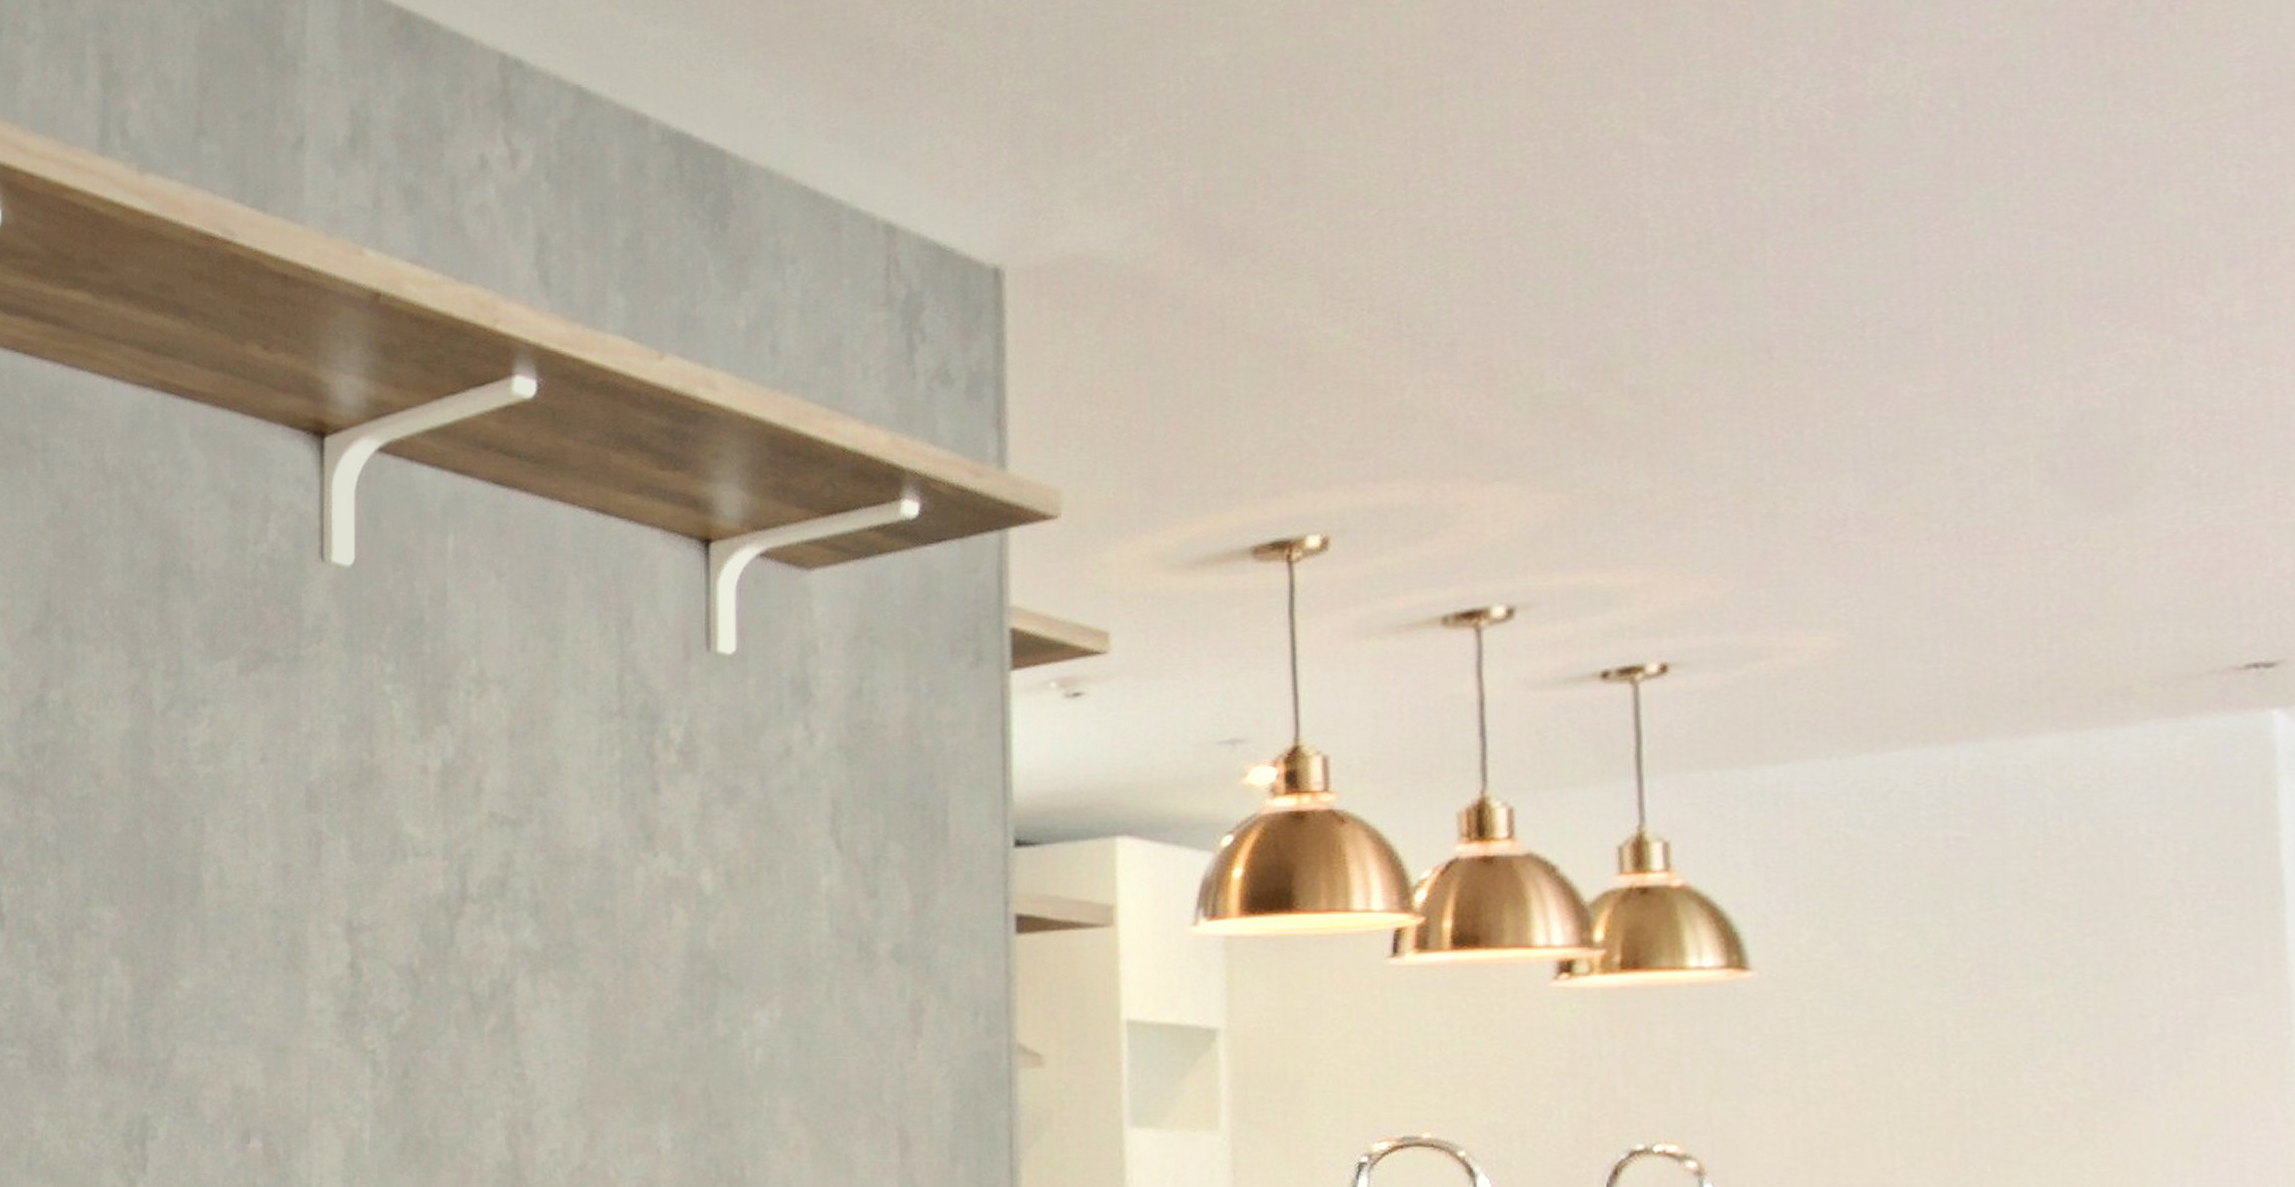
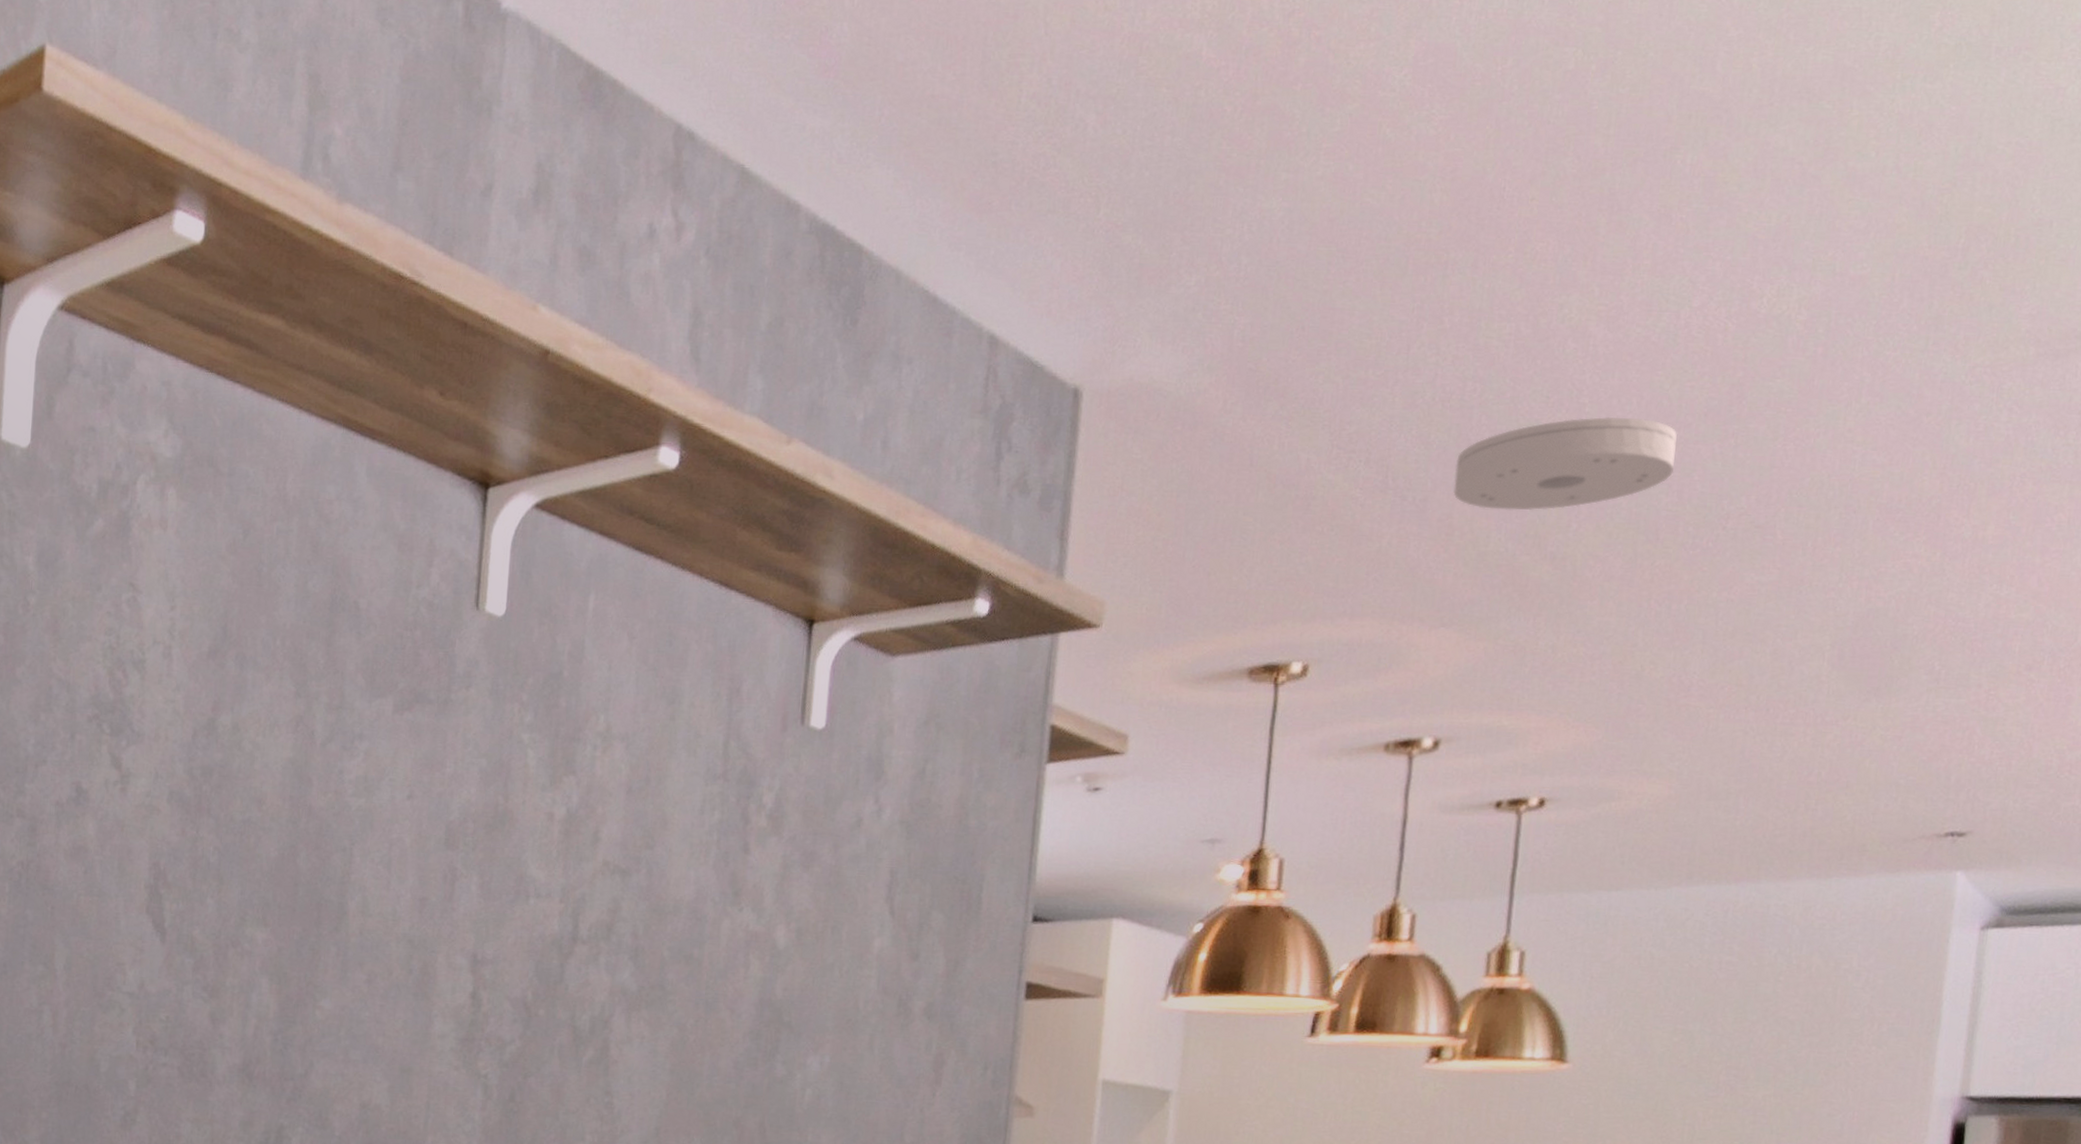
smoke detector: none [1487,226,1779,346] -> present [1453,417,1677,510]

